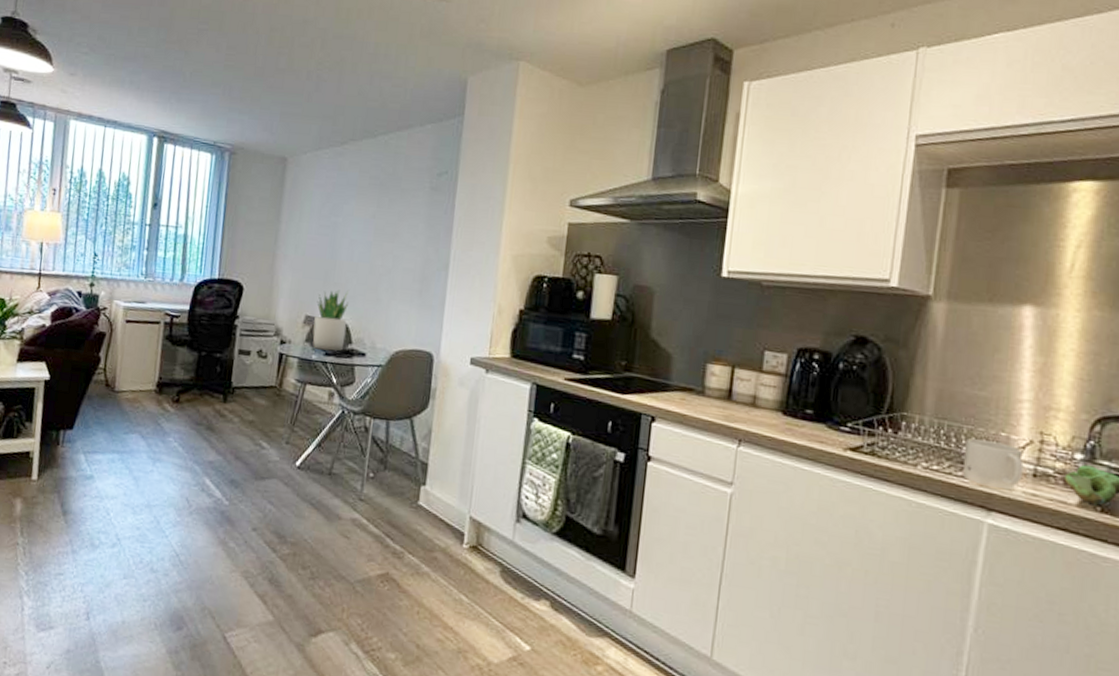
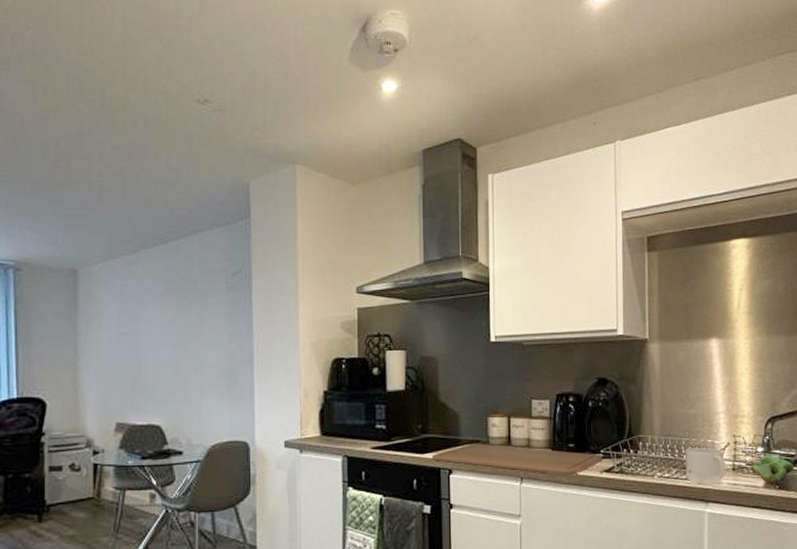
planter: present [312,289,348,351] -> none [126,394,160,454]
chopping board: none [634,391,849,448] -> present [432,443,603,475]

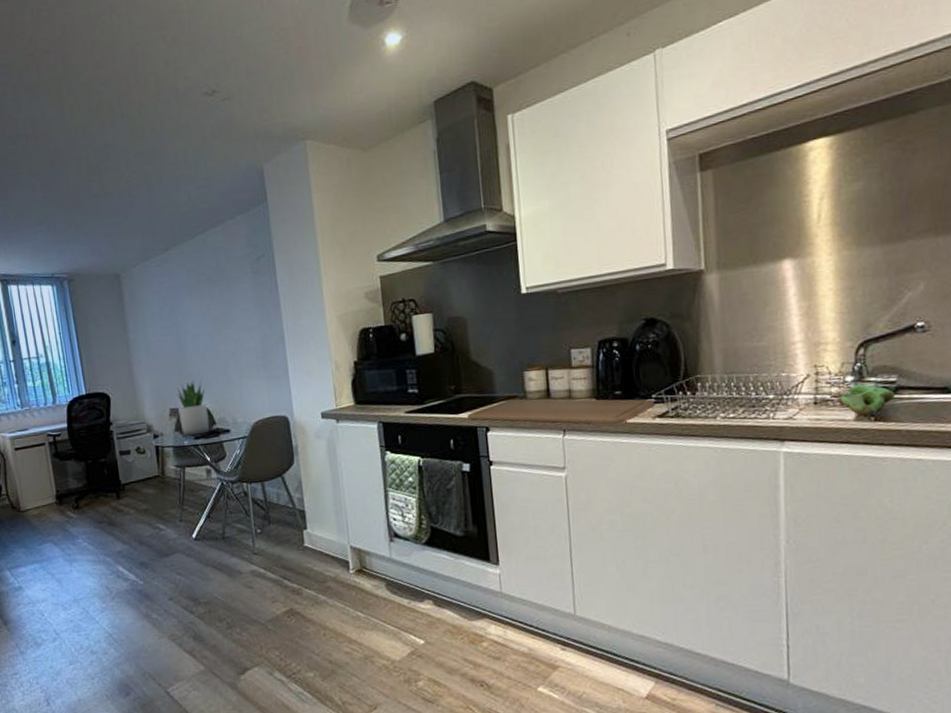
planter: none [126,394,160,454] -> present [177,379,209,436]
mug: present [685,447,726,486] -> none [754,382,806,423]

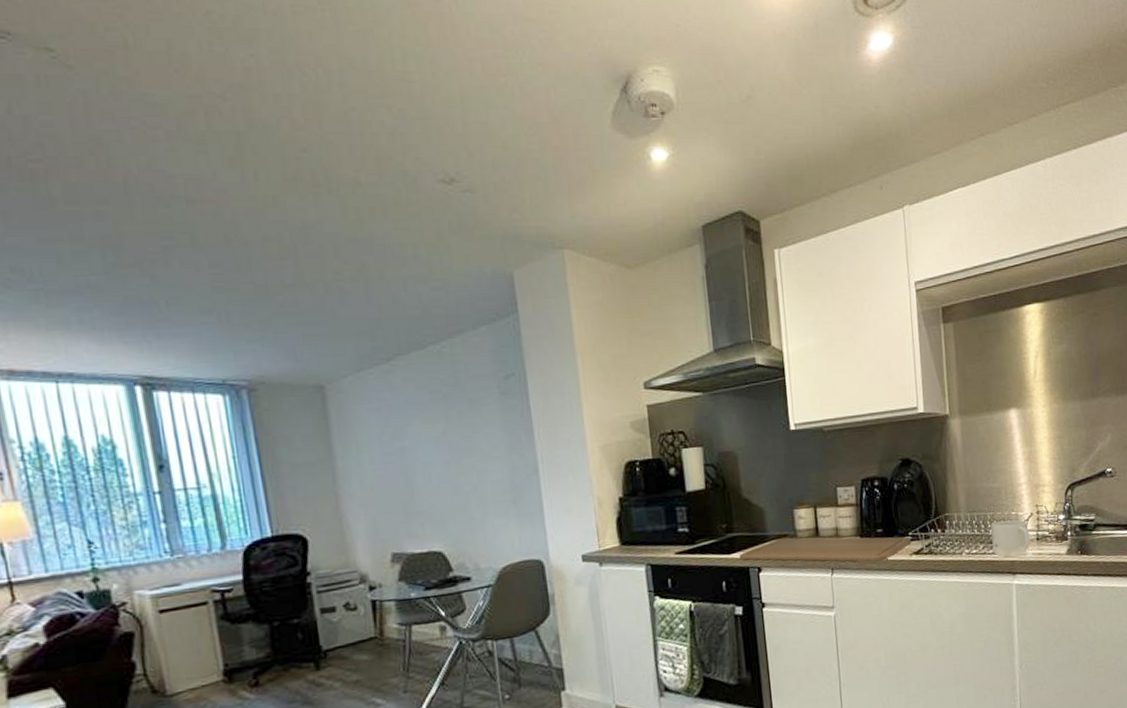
planter: present [177,379,209,436] -> none [401,517,444,586]
mug: none [754,382,806,423] -> present [991,520,1031,558]
sponge: present [840,384,895,417] -> none [1055,522,1094,551]

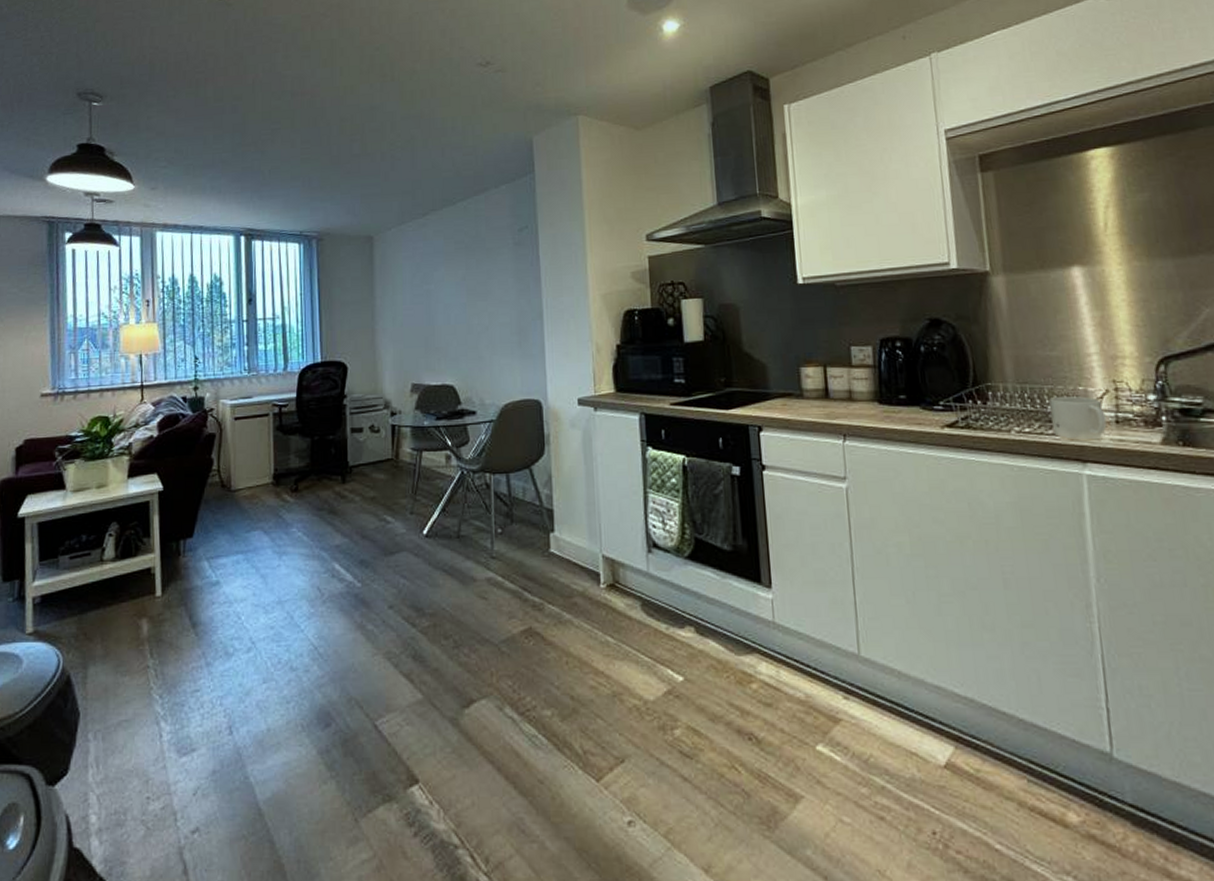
chopping board: present [740,537,912,562] -> none [739,397,943,432]

